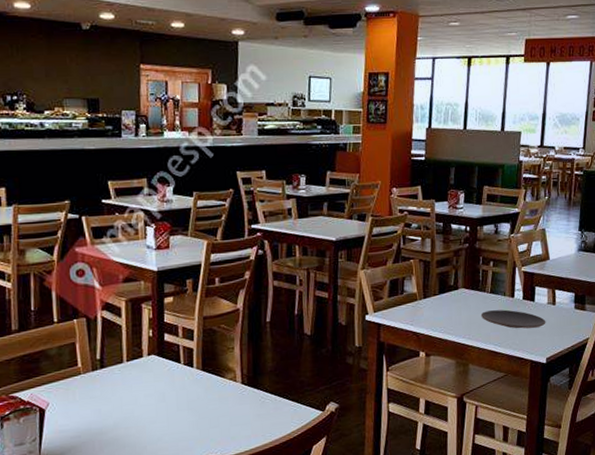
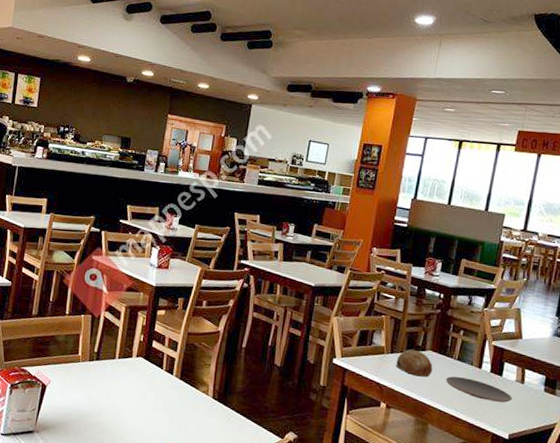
bread roll: none [429,290,467,318] -> present [395,349,433,377]

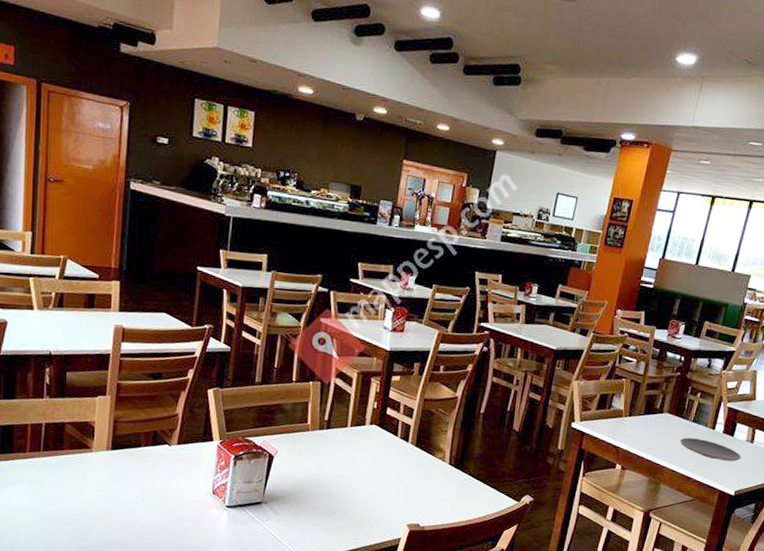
bread roll: present [395,349,433,377] -> none [632,412,669,439]

